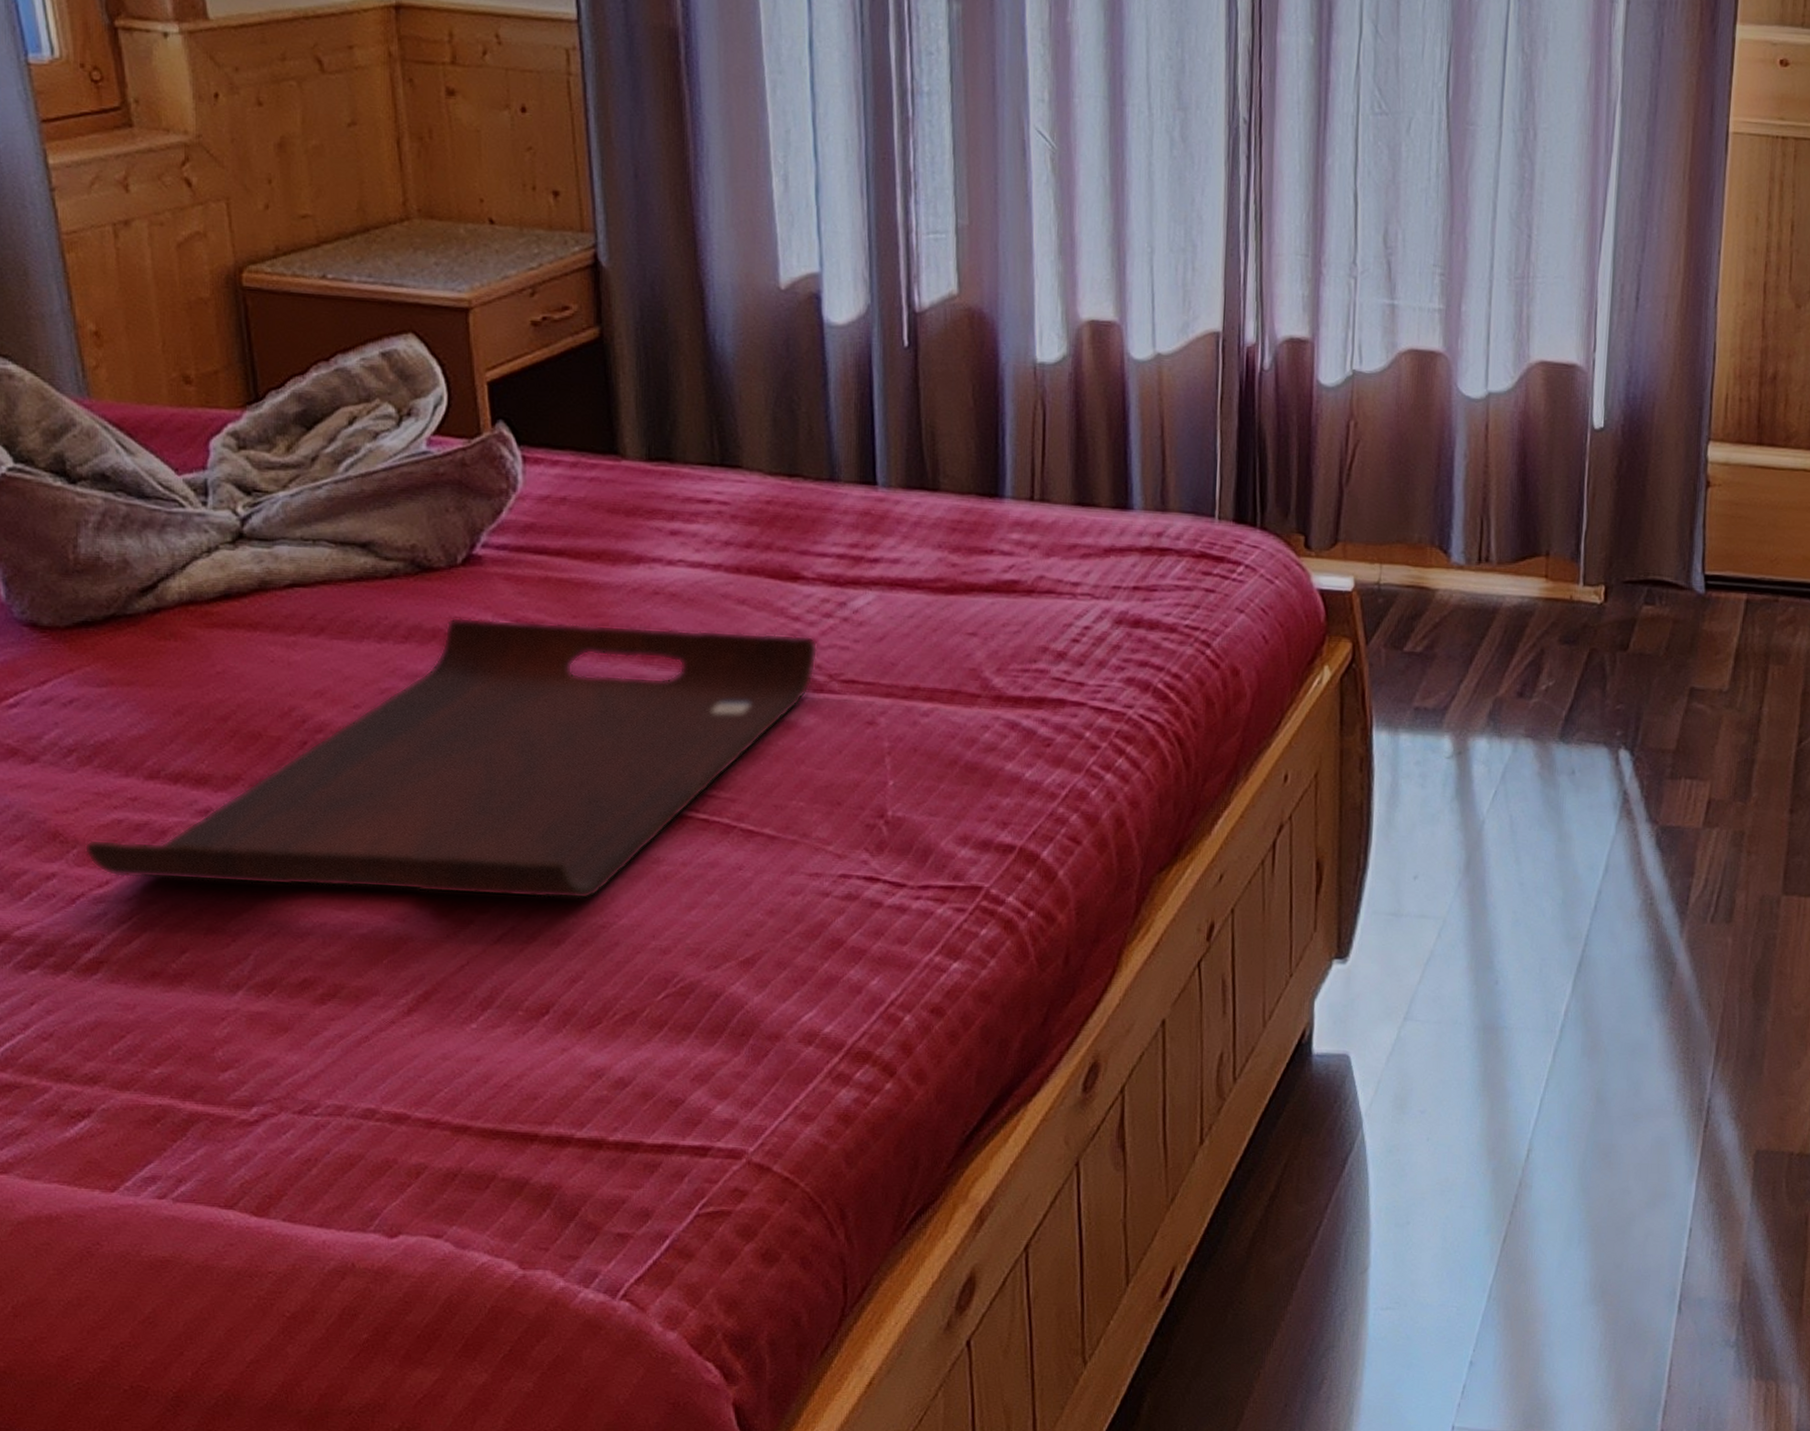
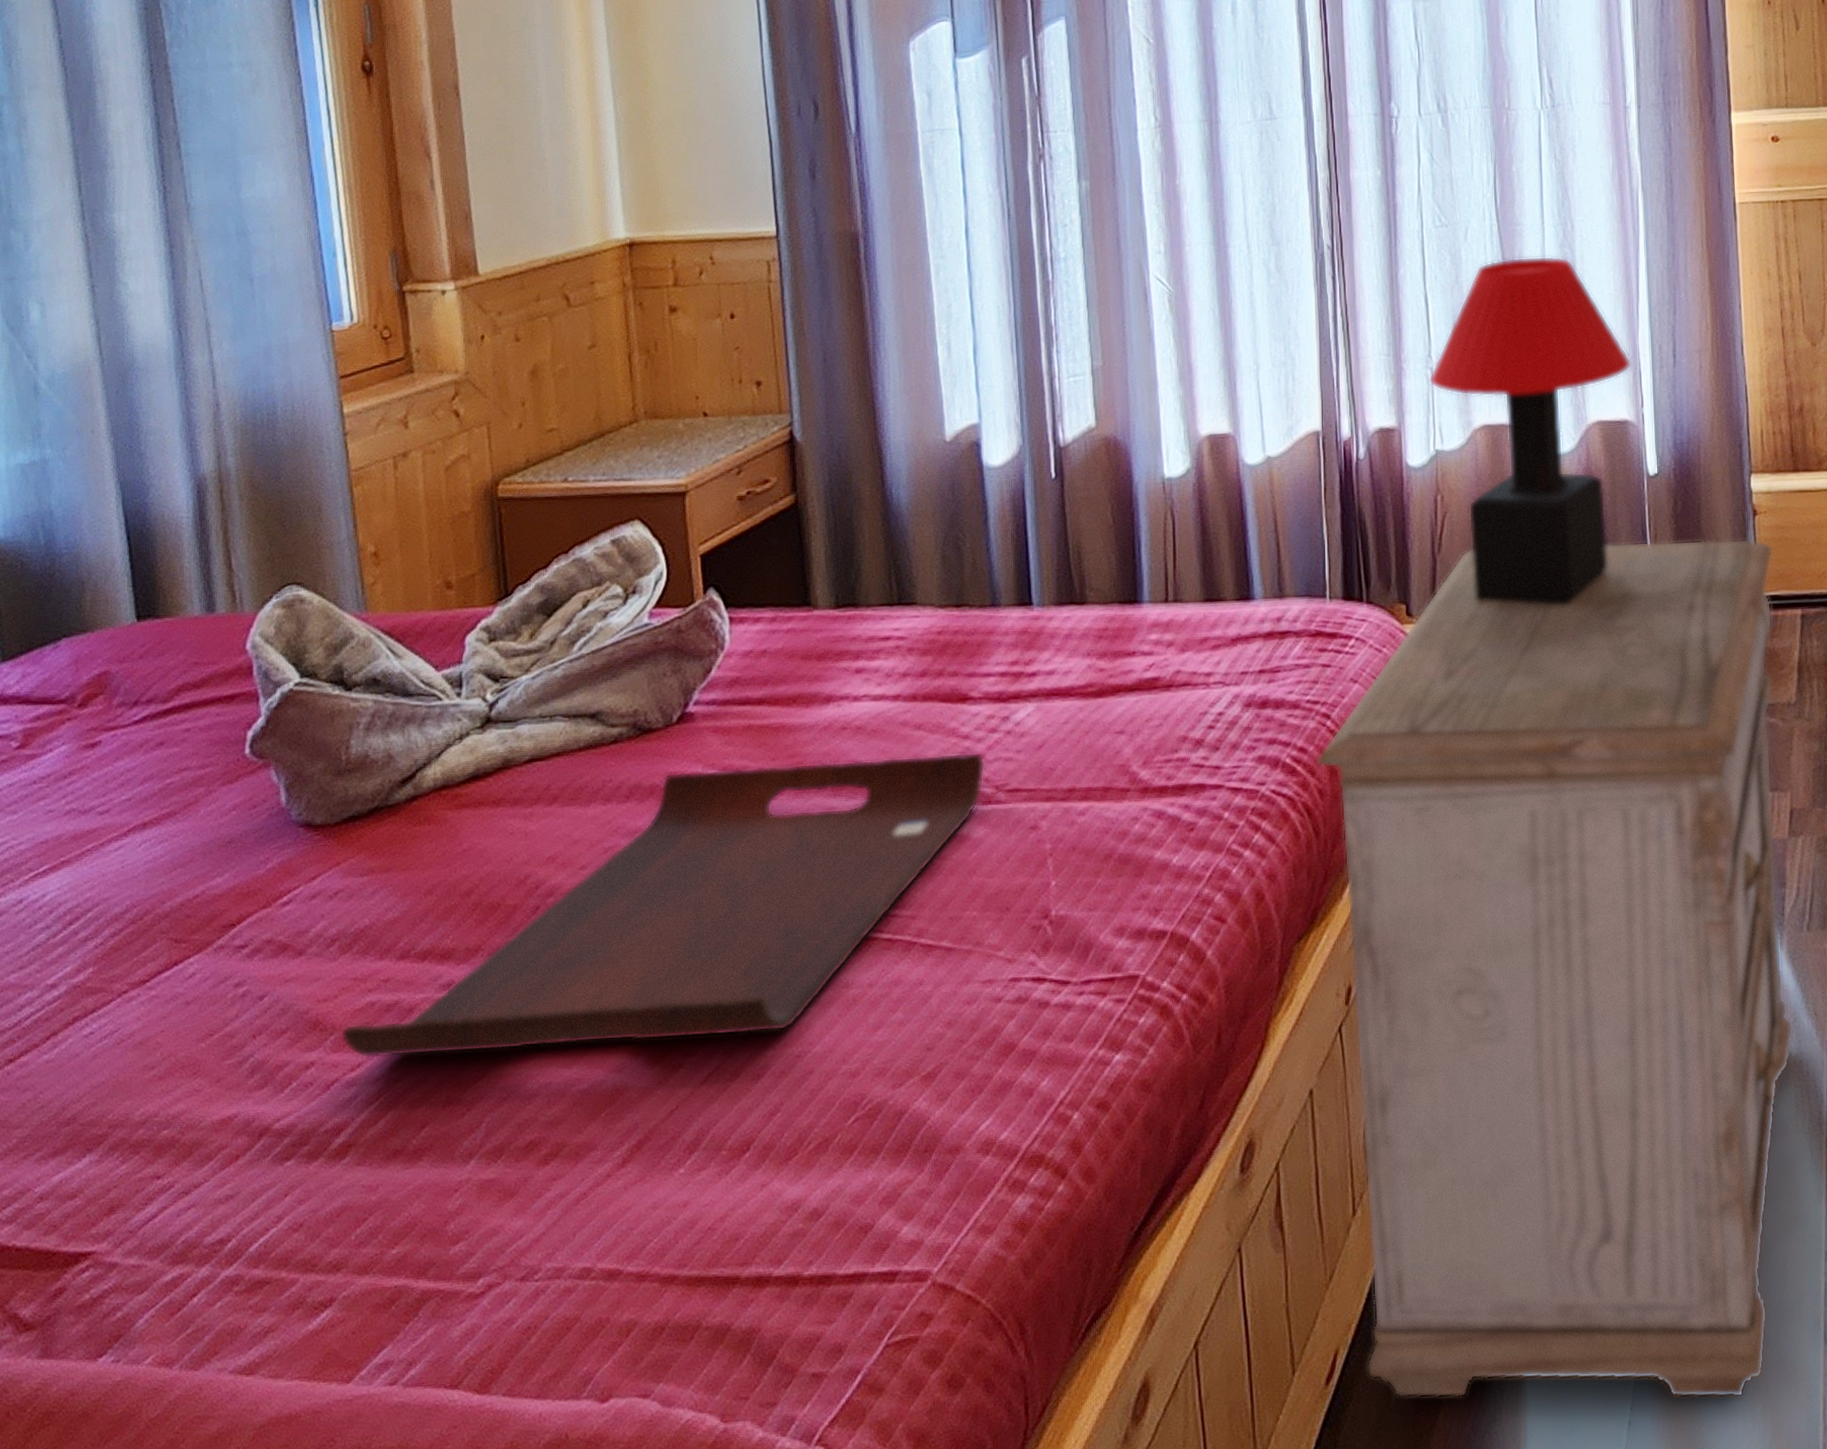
nightstand: none [1191,484,1724,1352] -> present [1316,538,1793,1398]
table lamp: none [1351,161,1588,559] -> present [1428,256,1632,606]

